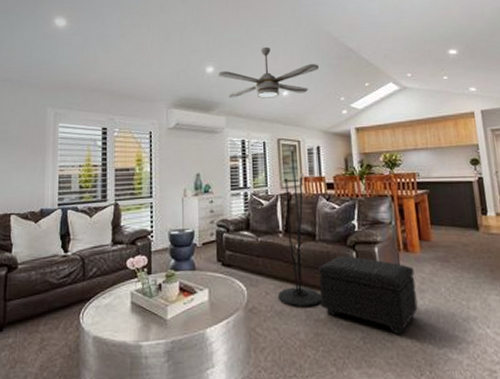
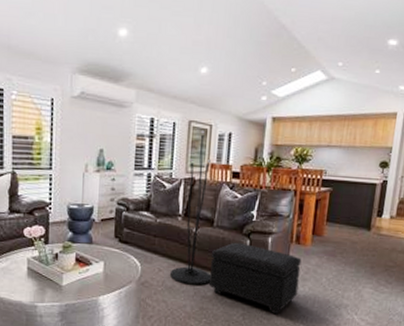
ceiling fan: present [217,46,319,98] -> none [130,11,245,74]

